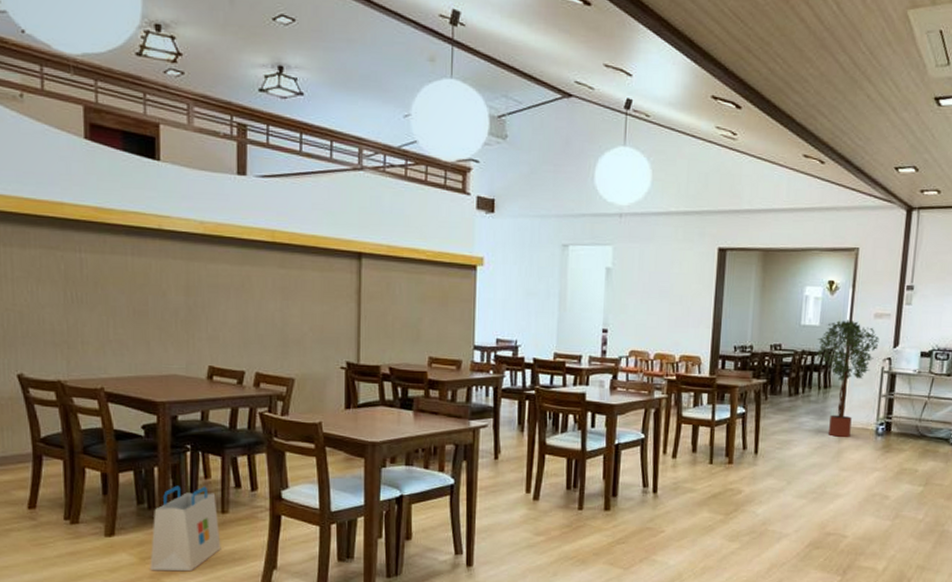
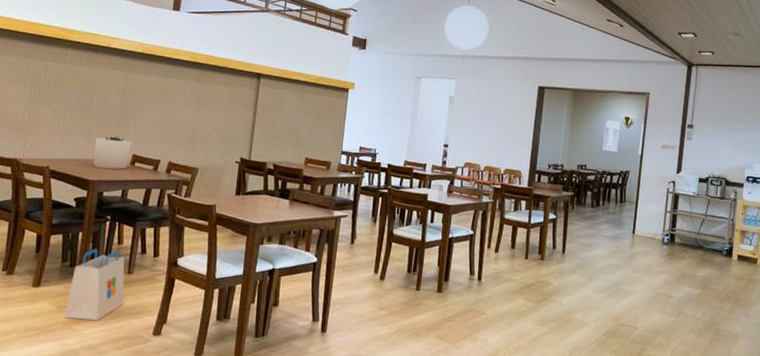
planter: none [158,345,206,388] -> present [93,136,132,171]
potted tree: present [817,319,879,437] -> none [615,148,666,244]

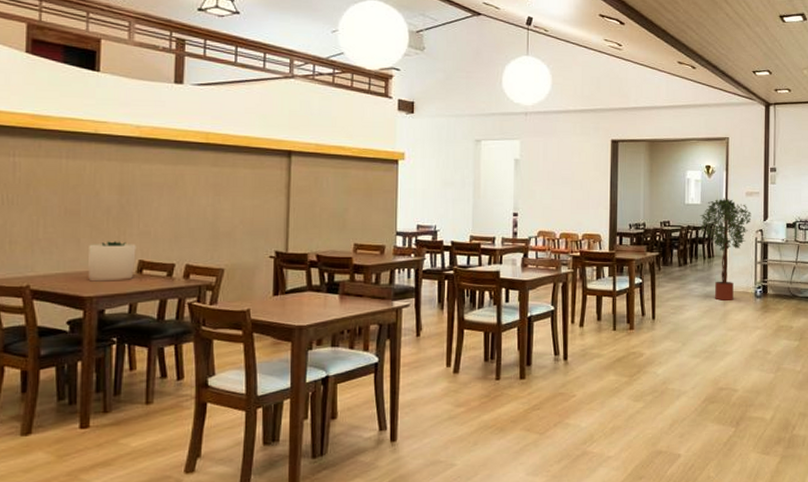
shopping bag: present [64,248,125,321] -> none [67,378,144,469]
potted tree: none [615,148,666,244] -> present [699,198,752,301]

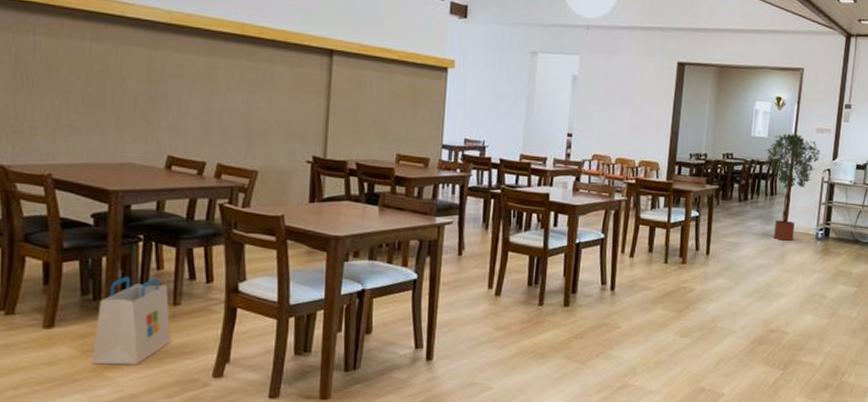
shopping bag: none [67,378,144,469] -> present [91,276,171,365]
planter: present [87,241,136,282] -> none [112,133,165,177]

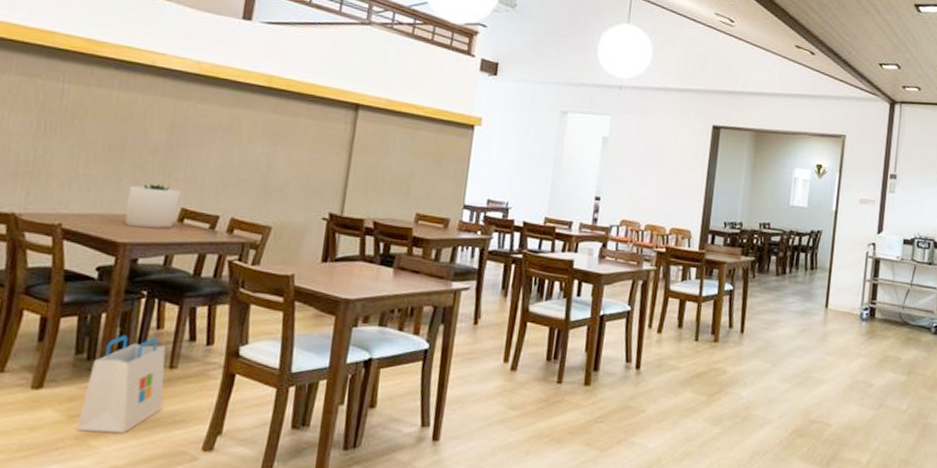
planter: none [112,133,165,177] -> present [125,184,181,230]
potted tree: present [765,133,821,241] -> none [804,203,864,321]

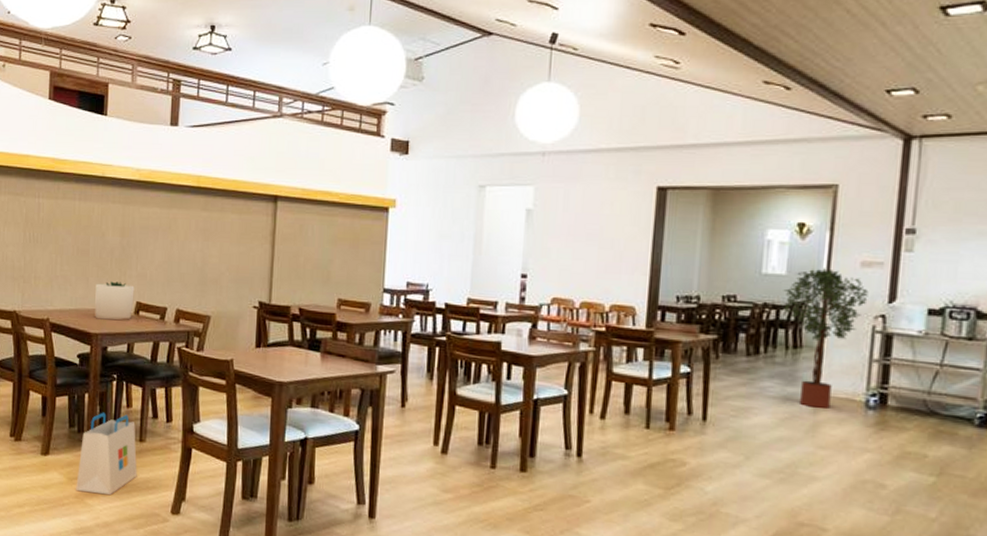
potted tree: none [804,203,864,321] -> present [783,268,869,409]

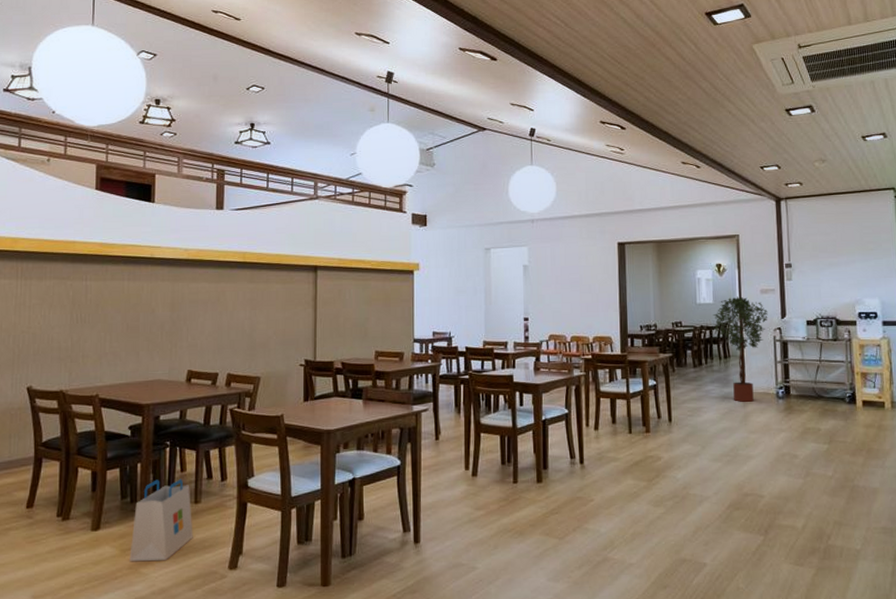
planter: present [94,281,135,321] -> none [145,353,186,390]

